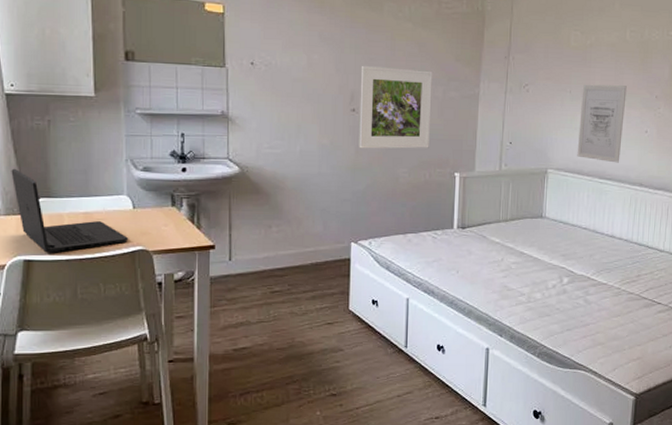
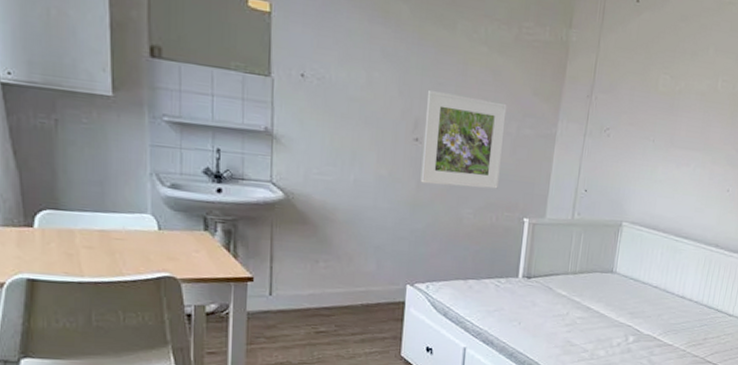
laptop: present [11,168,129,253] -> none [9,172,154,274]
wall art: present [577,84,627,163] -> none [654,133,713,221]

